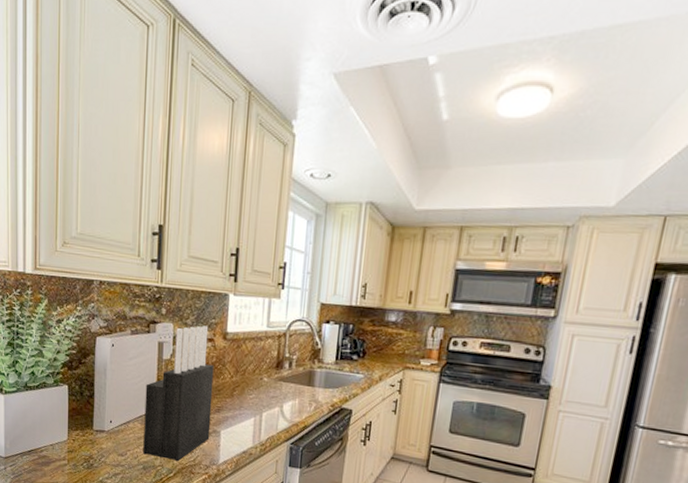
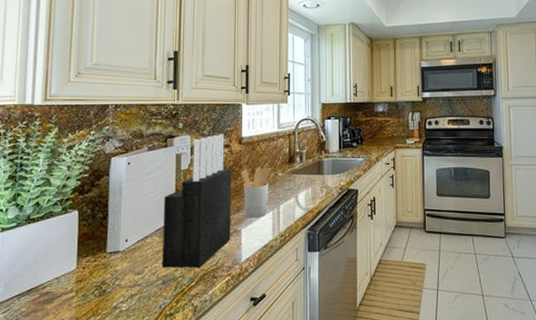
utensil holder: none [223,367,259,422] -> present [240,167,274,218]

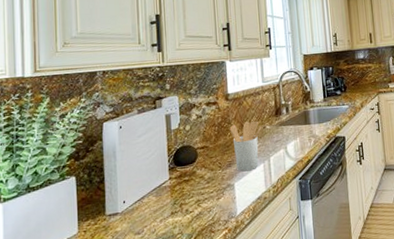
knife block: present [162,134,232,269] -> none [157,92,225,226]

